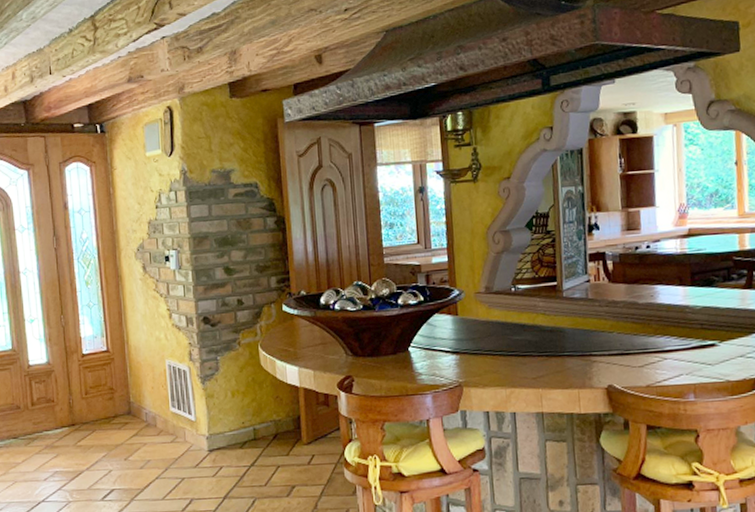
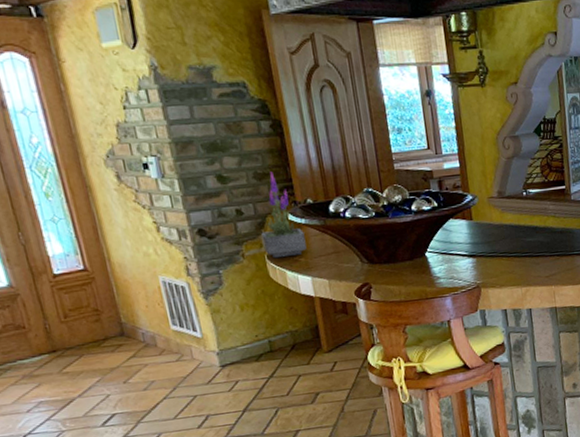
potted plant: none [257,264,296,346] -> present [261,172,307,258]

